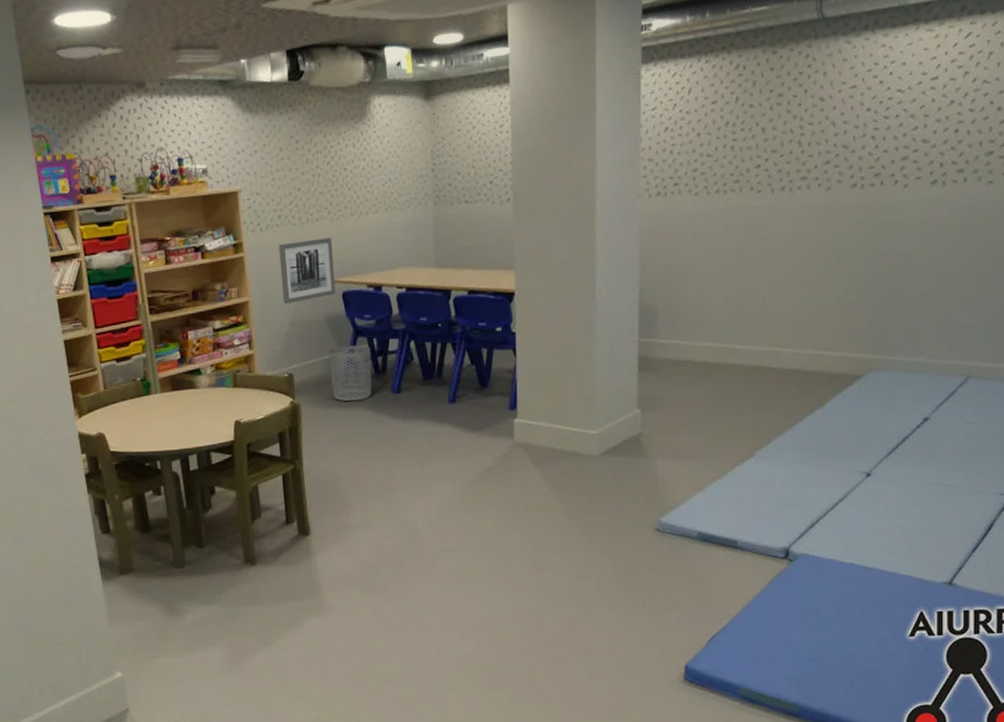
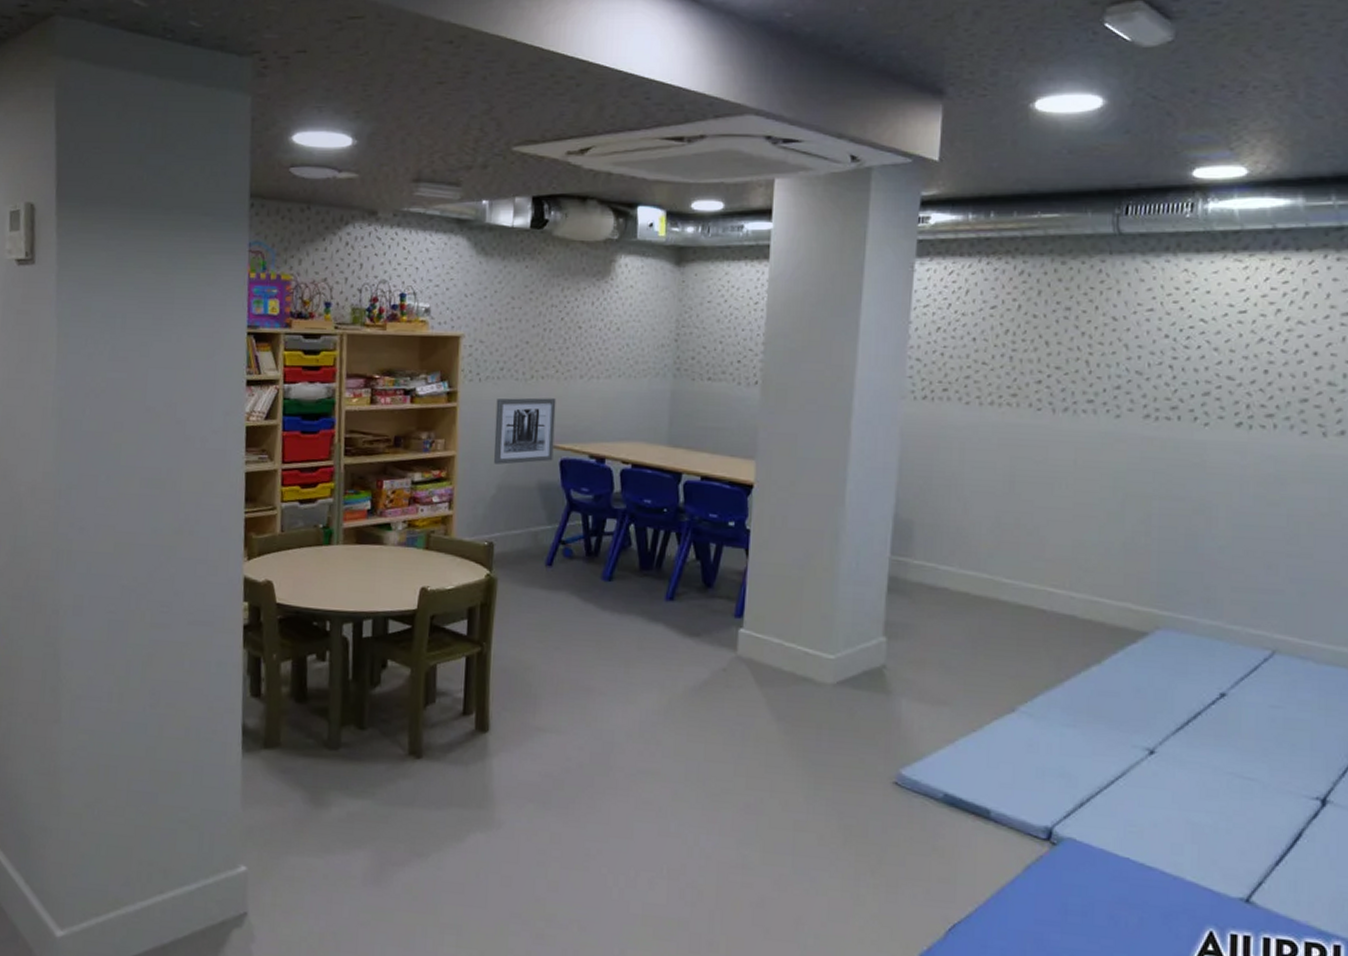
waste bin: present [328,345,372,402] -> none [535,519,584,584]

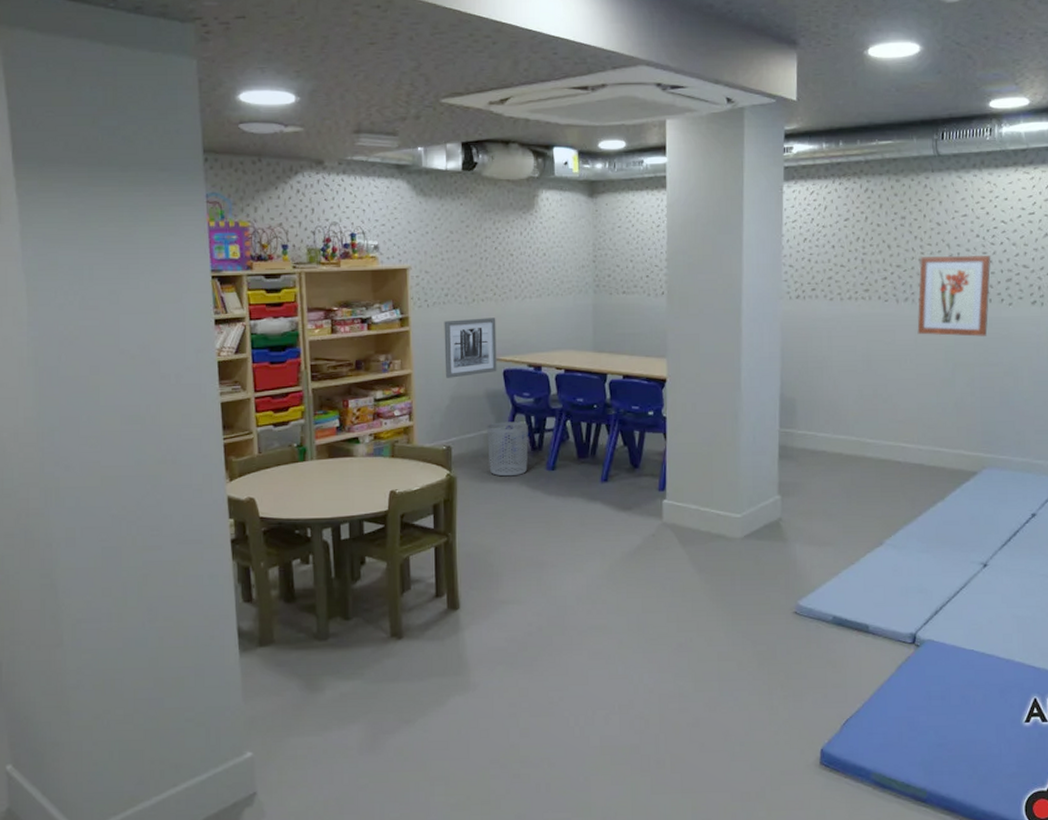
waste bin: none [535,519,584,584] -> present [487,421,528,477]
wall art: none [1078,358,1184,463] -> present [917,256,991,337]

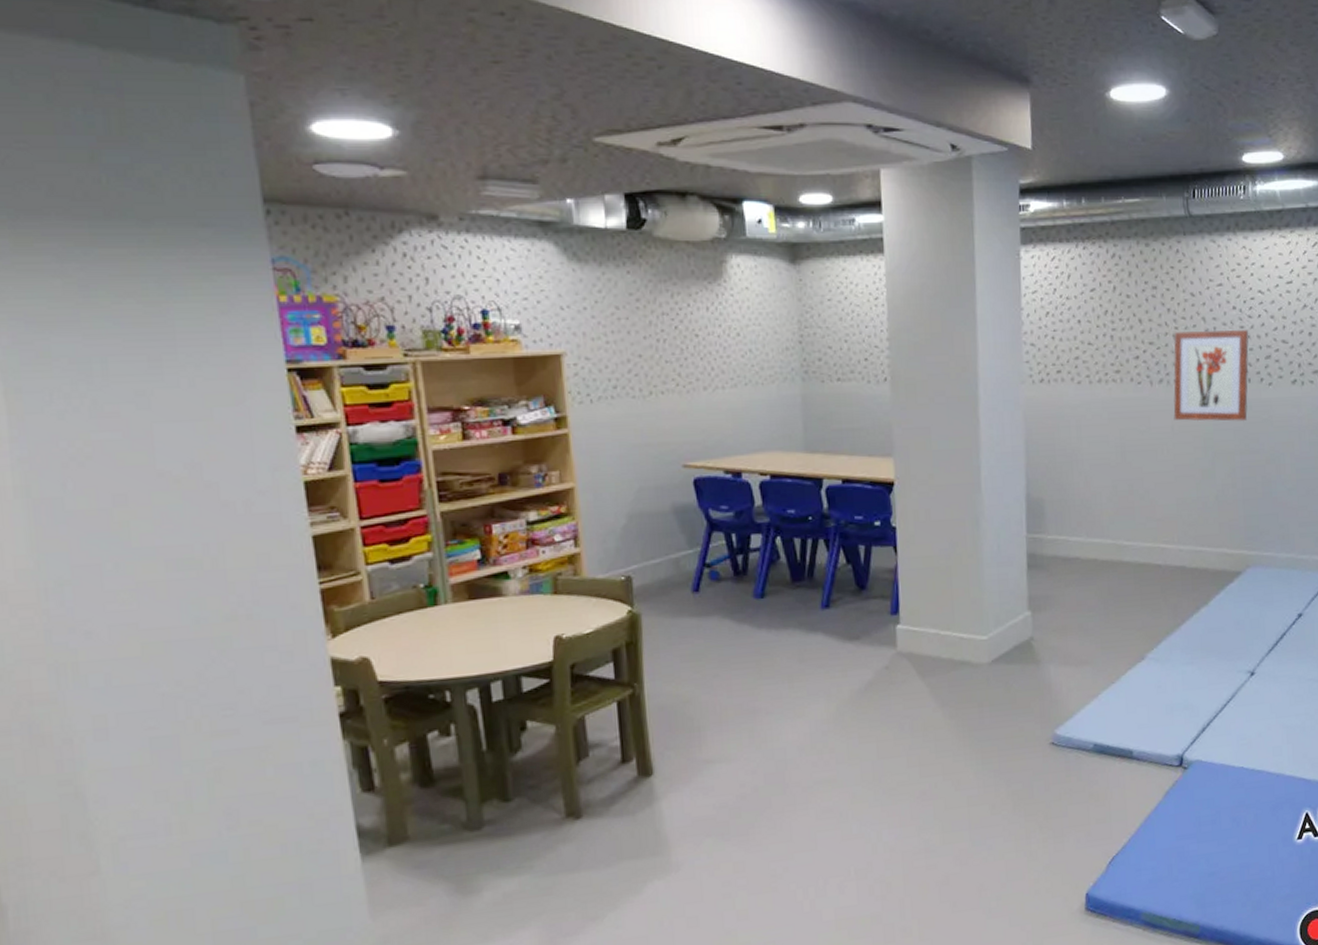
wall art: present [444,318,497,378] -> none [613,414,686,492]
waste bin: present [487,421,528,477] -> none [676,541,731,610]

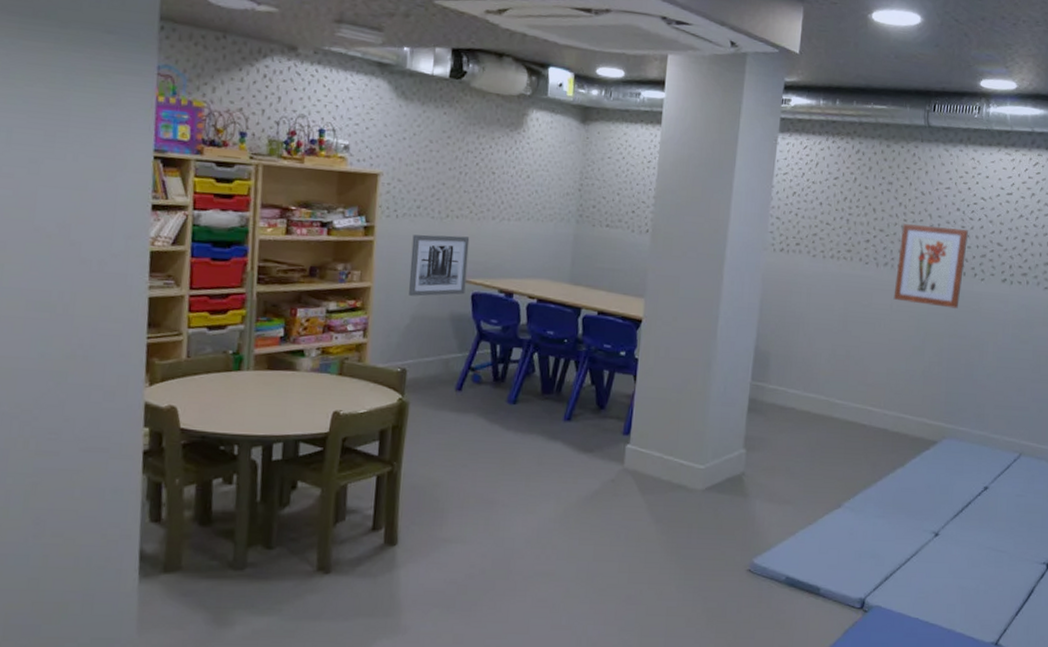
wall art: none [613,414,686,492] -> present [409,234,470,297]

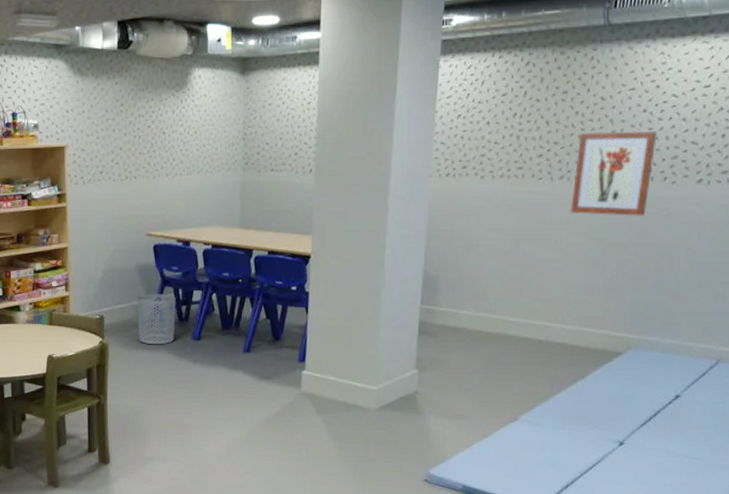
wall art: present [409,234,470,297] -> none [98,194,148,252]
waste bin: none [445,347,493,407] -> present [137,294,176,345]

